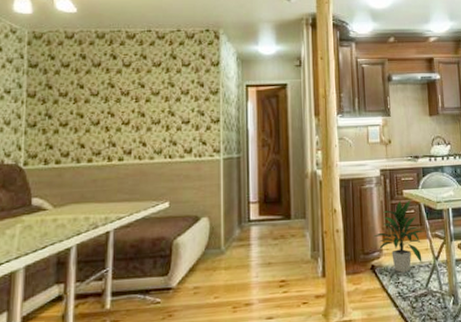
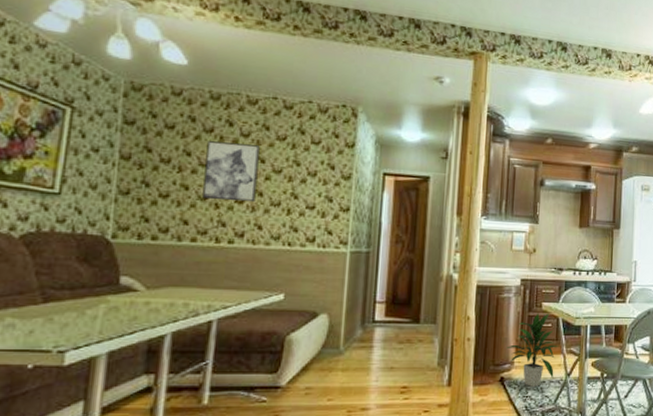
wall art: none [95,73,139,124] -> present [202,141,260,203]

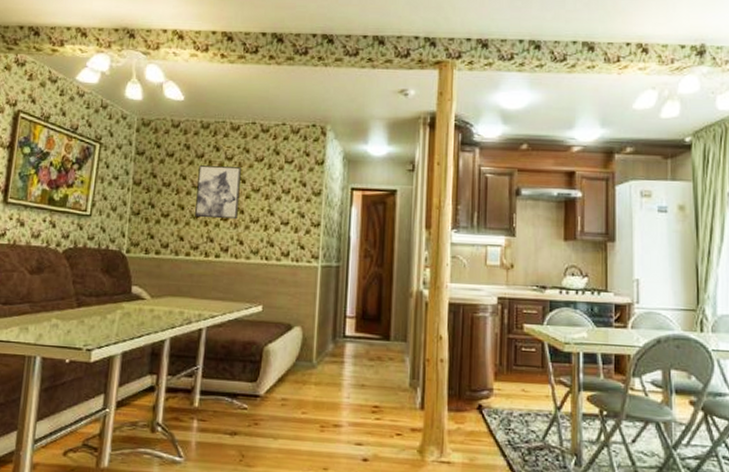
indoor plant: present [506,313,559,387] -> none [484,335,546,419]

